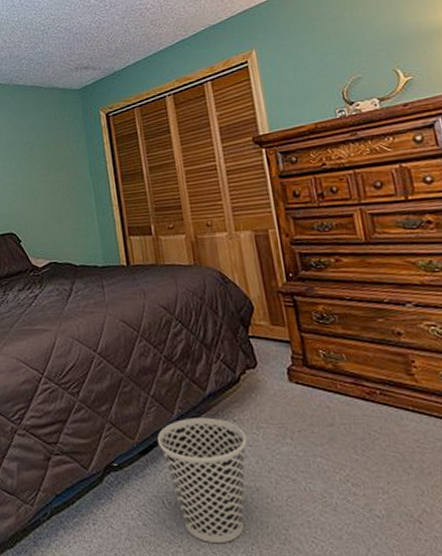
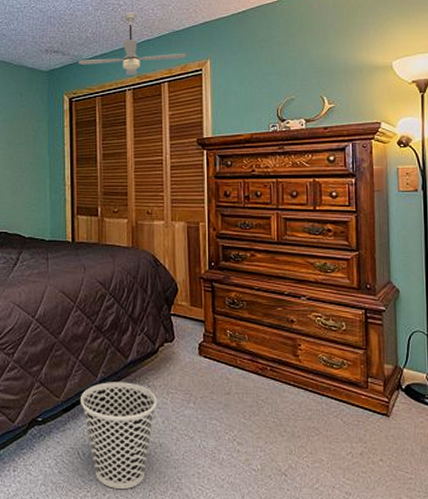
ceiling fan: none [110,14,228,81] -> present [77,13,187,75]

